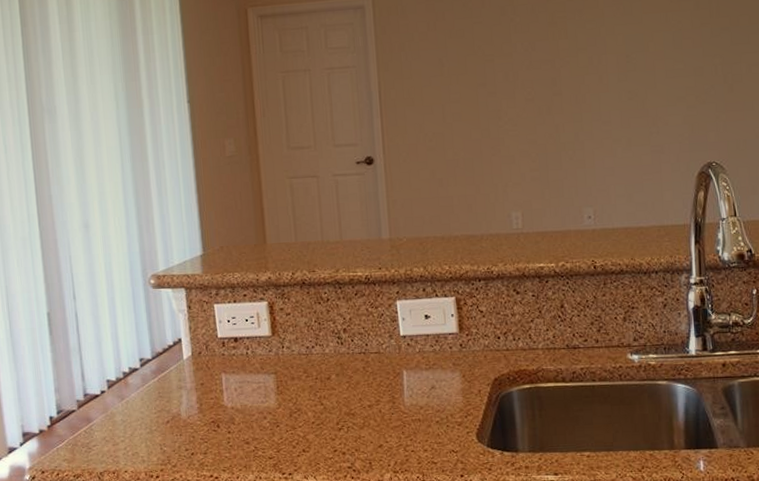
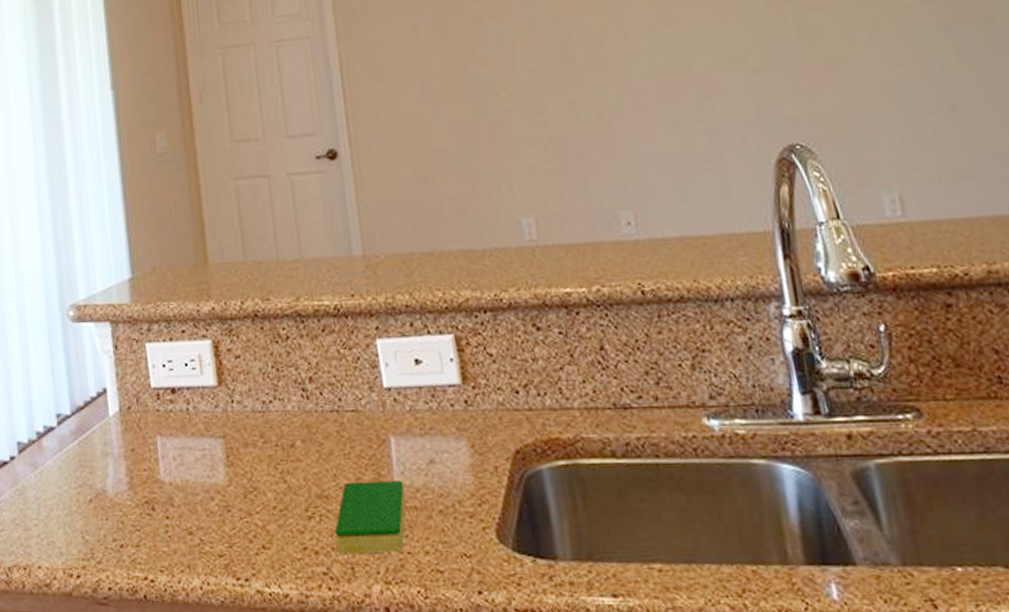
dish sponge: none [359,402,412,454] -> present [335,481,406,554]

